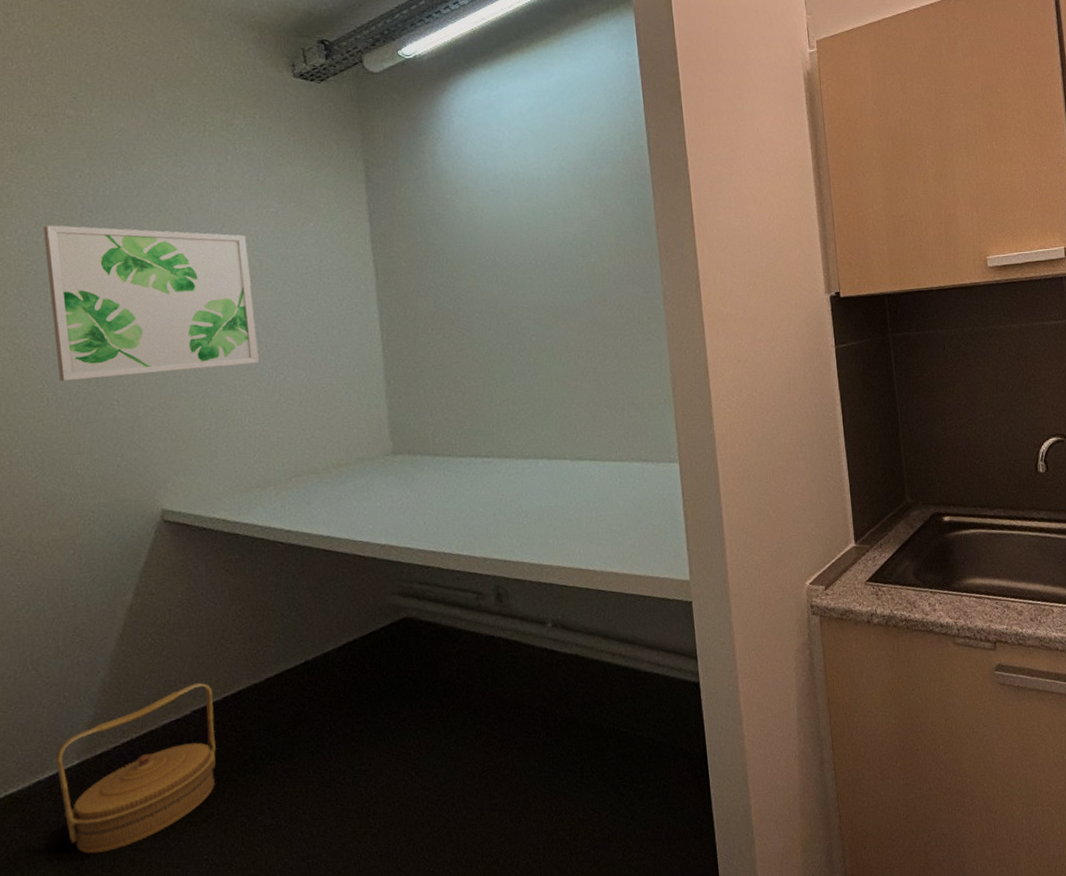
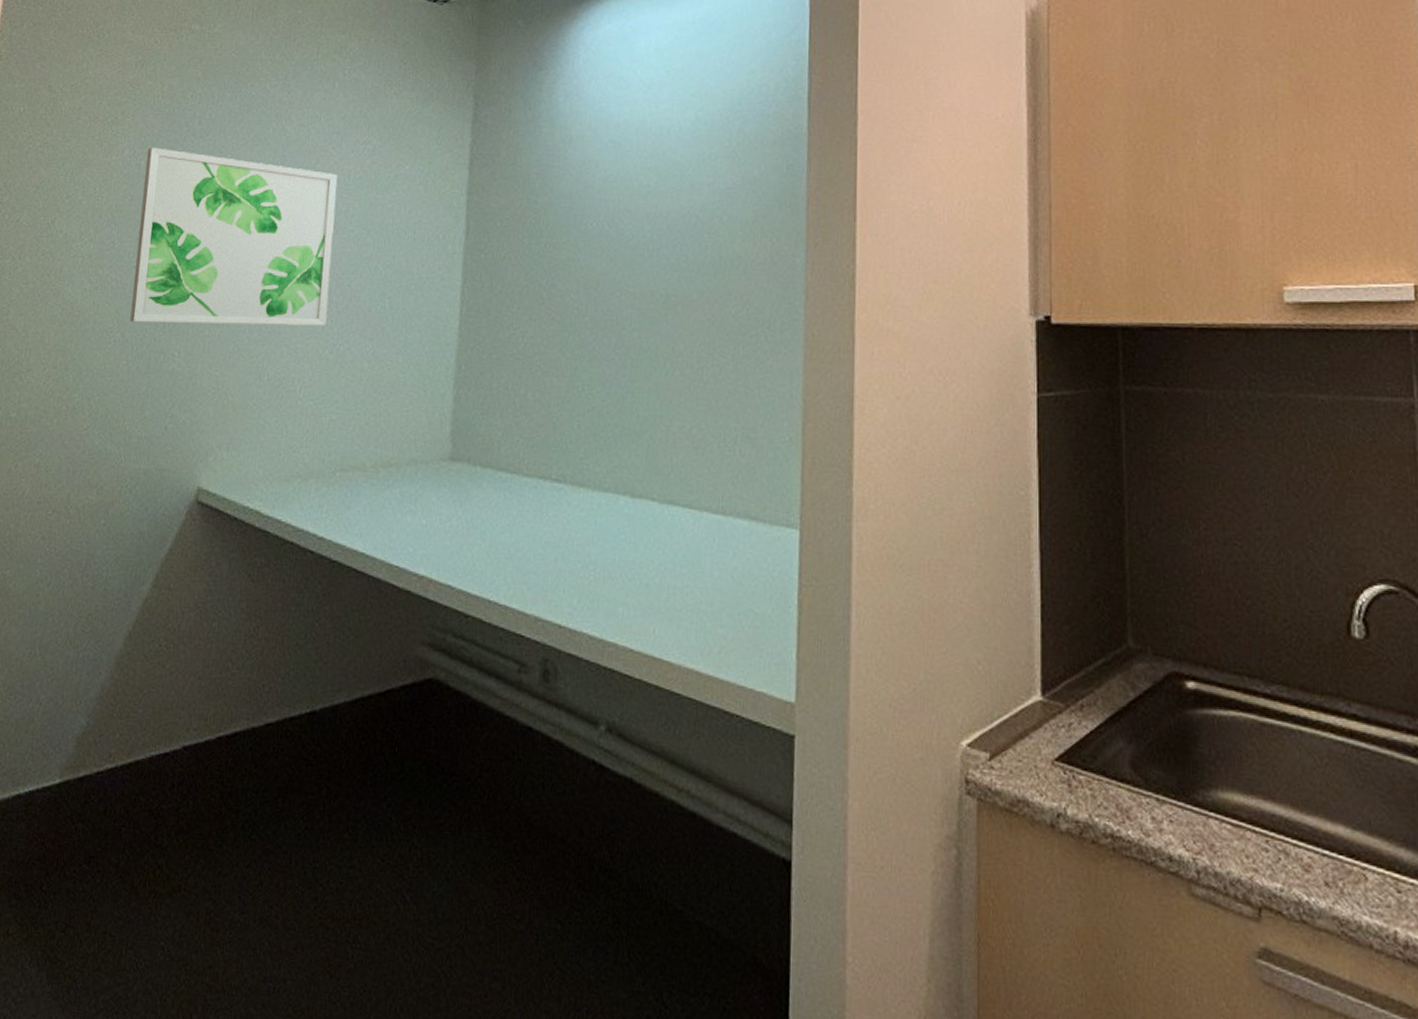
basket: present [55,682,216,854] -> none [33,711,209,906]

